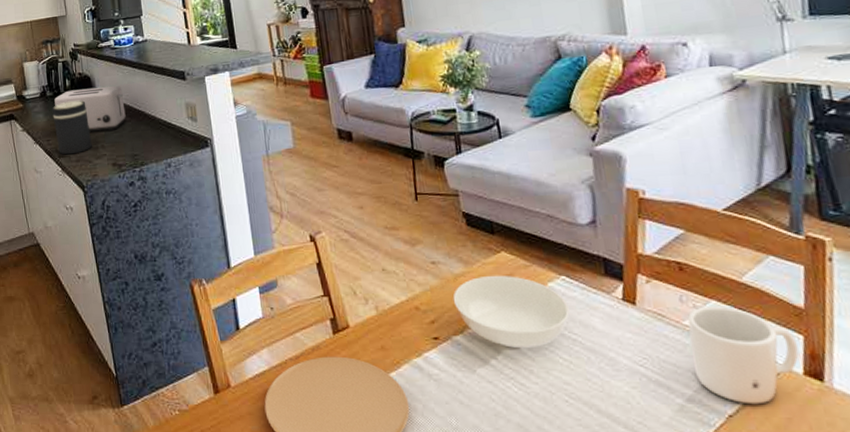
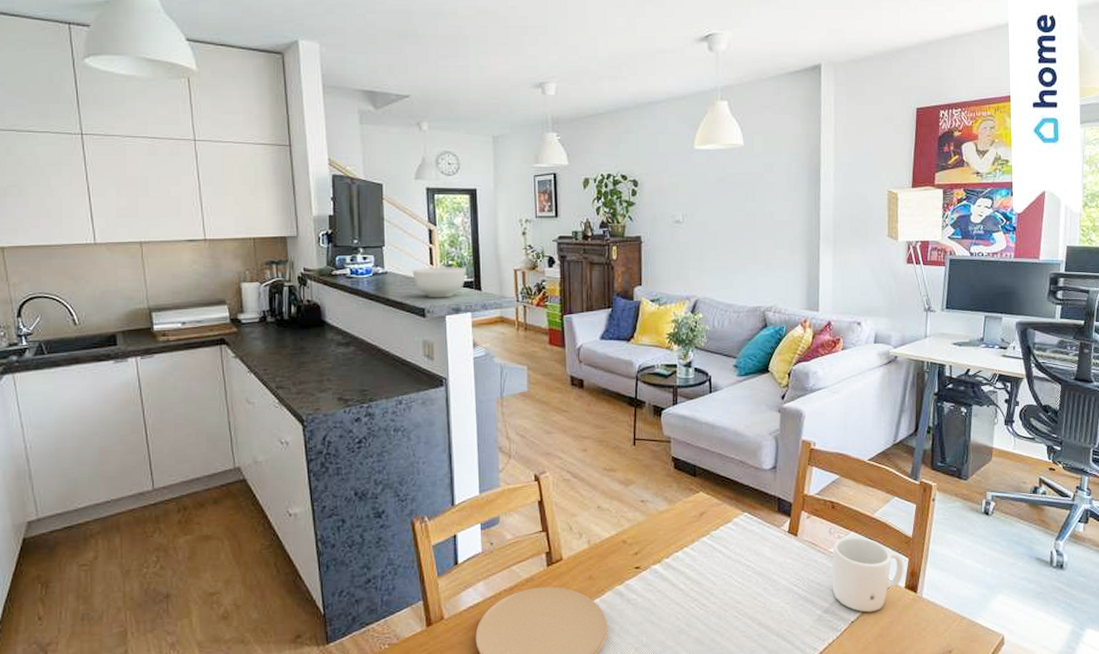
cylinder: present [52,100,92,155] -> none [272,329,316,386]
toaster: present [54,85,126,132] -> none [276,316,357,364]
bowl: none [169,27,221,61] -> present [412,267,466,298]
bowl: present [452,275,570,349] -> none [655,512,747,575]

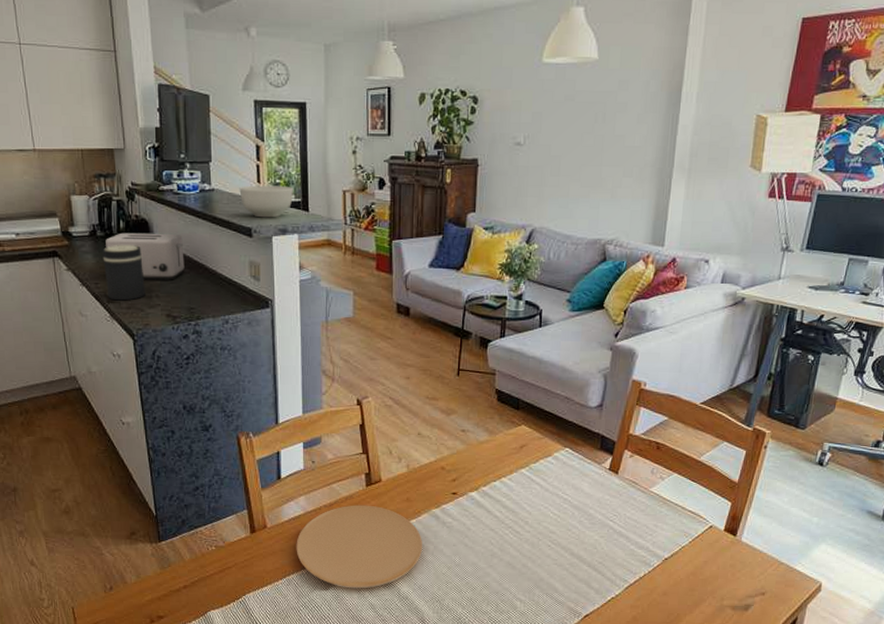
cylinder: none [272,329,316,386] -> present [102,244,145,301]
toaster: none [276,316,357,364] -> present [106,232,185,280]
mug: present [832,536,904,613] -> none [649,477,726,551]

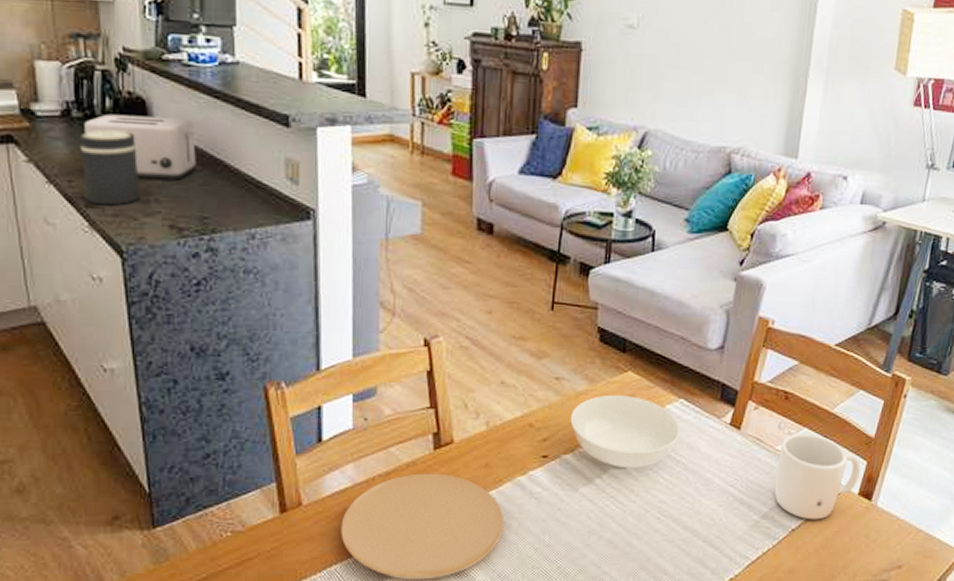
bowl: present [239,185,293,218] -> none [273,59,346,104]
bowl: none [474,444,567,505] -> present [570,394,681,469]
mug: none [649,477,726,551] -> present [774,433,861,520]

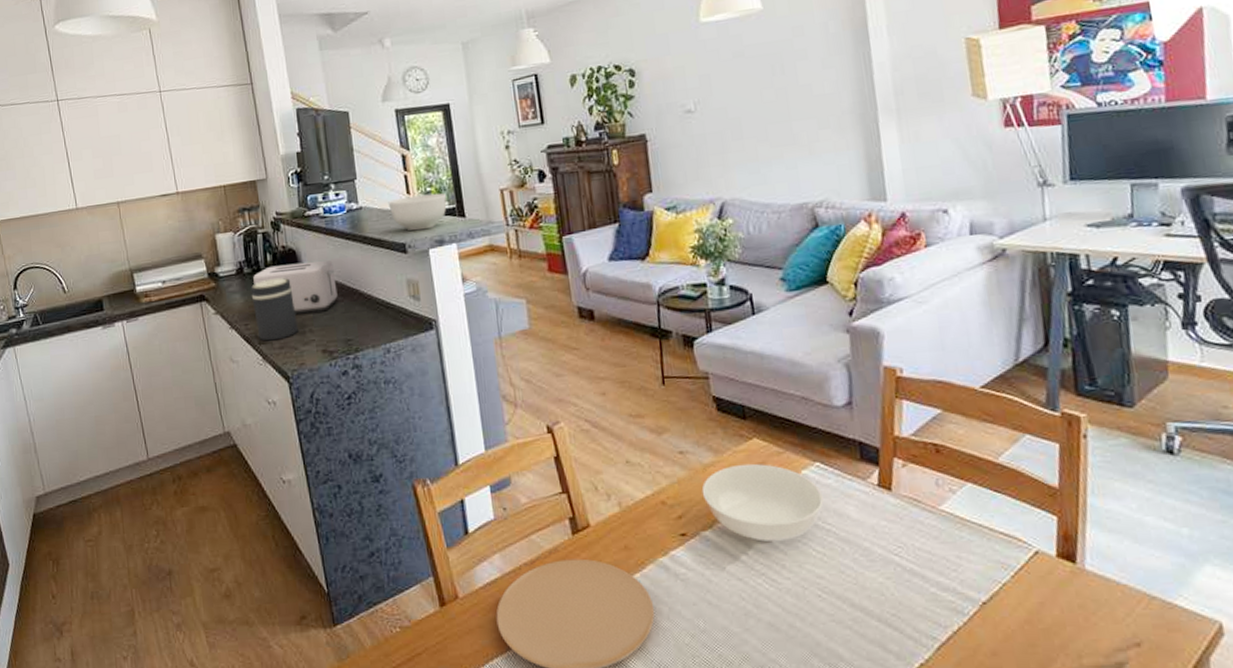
bowl: none [273,59,346,104] -> present [388,193,447,231]
mug: present [774,433,861,520] -> none [943,488,1052,591]

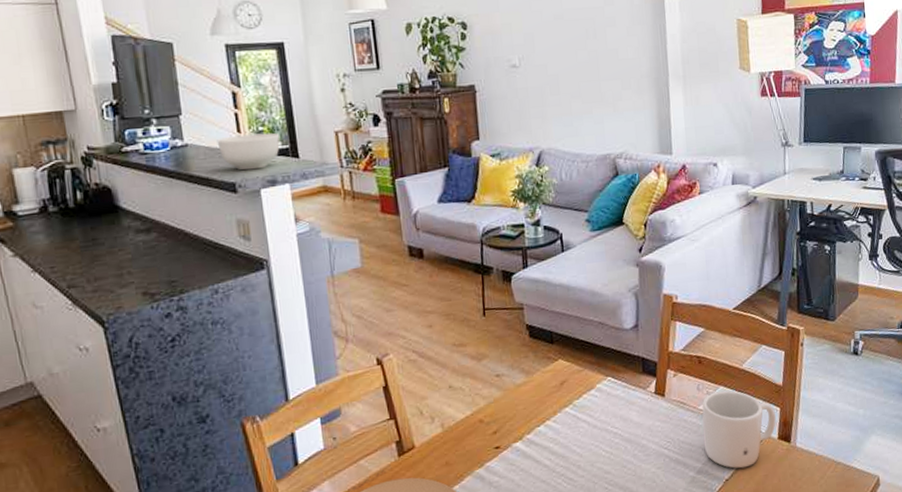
cylinder: present [250,278,298,341] -> none [56,217,115,285]
toaster: present [253,259,338,315] -> none [60,198,160,256]
bowl: present [701,463,824,543] -> none [514,381,613,448]
mug: none [943,488,1052,591] -> present [702,390,776,469]

